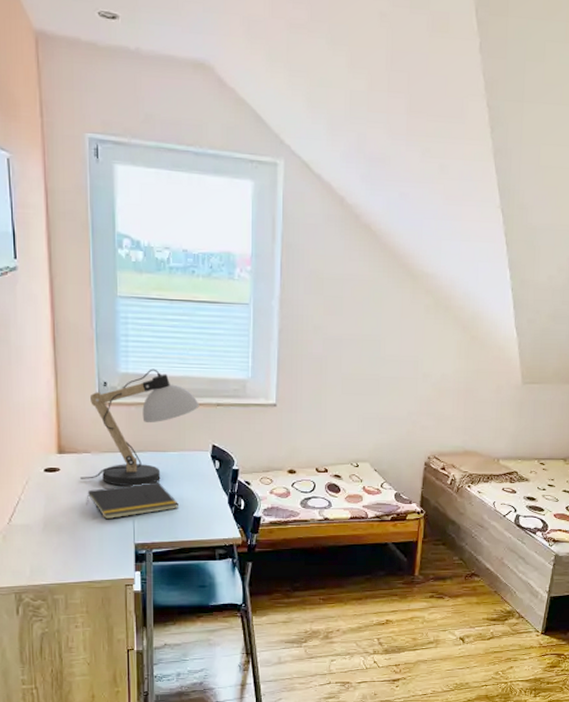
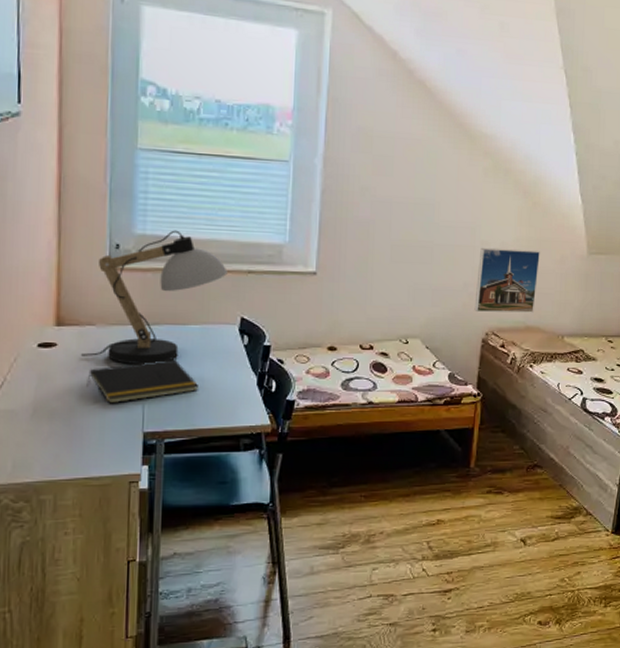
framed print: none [417,379,477,439] -> present [474,247,540,313]

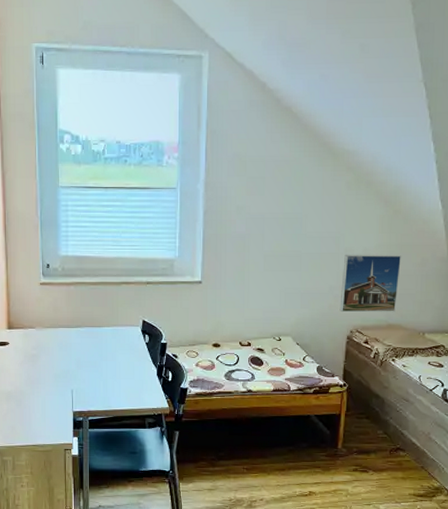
desk lamp: present [81,230,228,364] -> none [26,251,131,358]
notepad: present [87,359,198,404] -> none [31,354,112,389]

